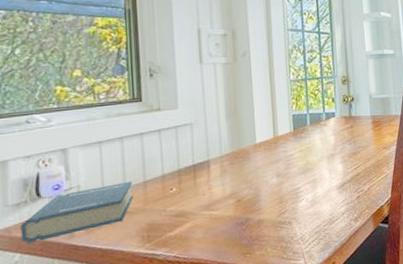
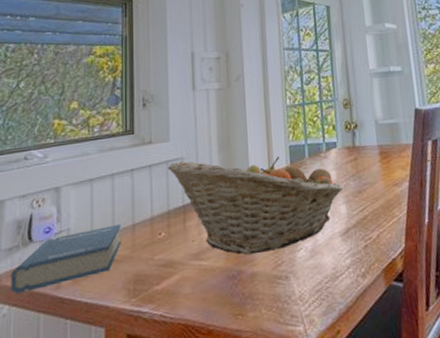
fruit basket: none [177,124,340,206] -> present [167,156,343,255]

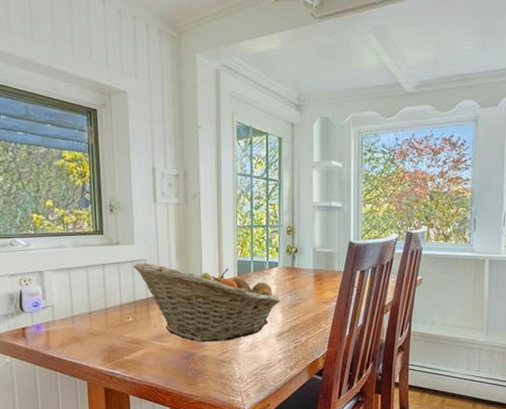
book: present [10,223,121,294] -> none [9,306,97,349]

